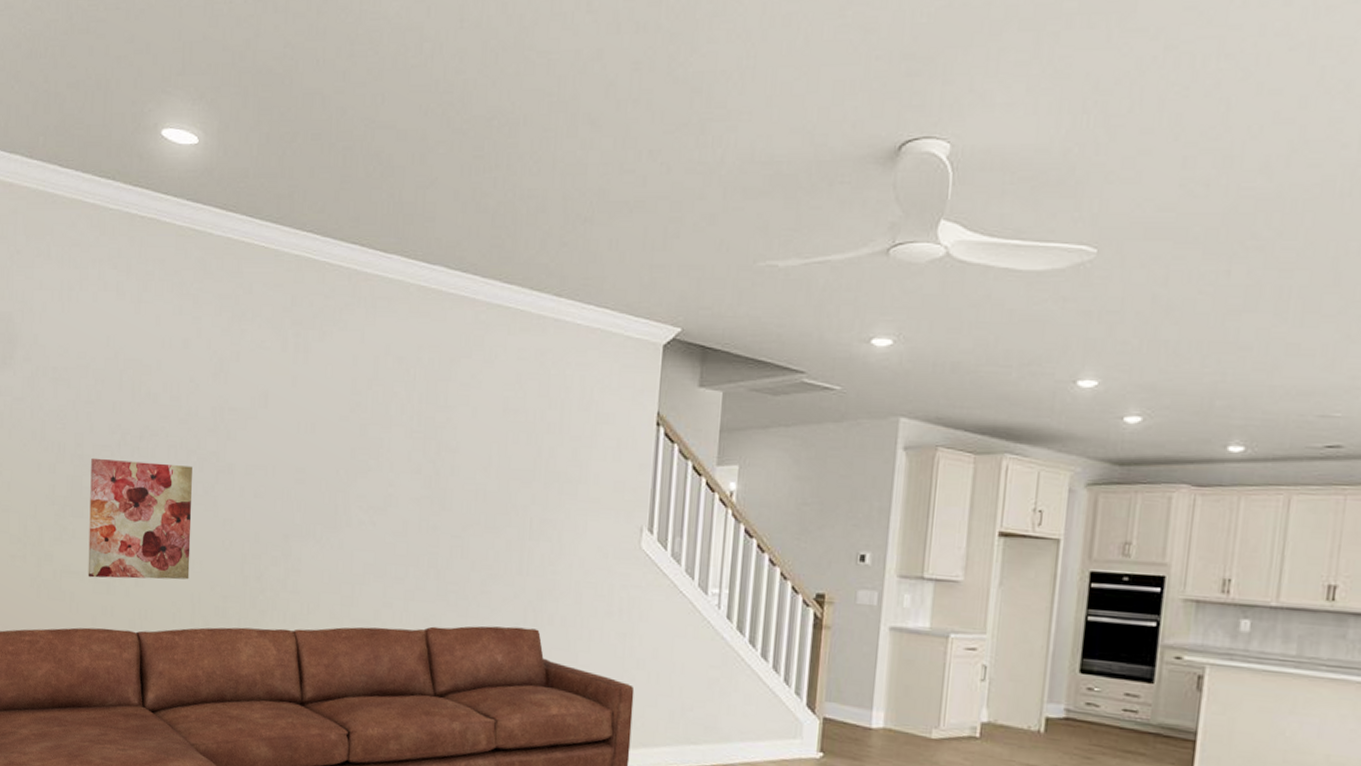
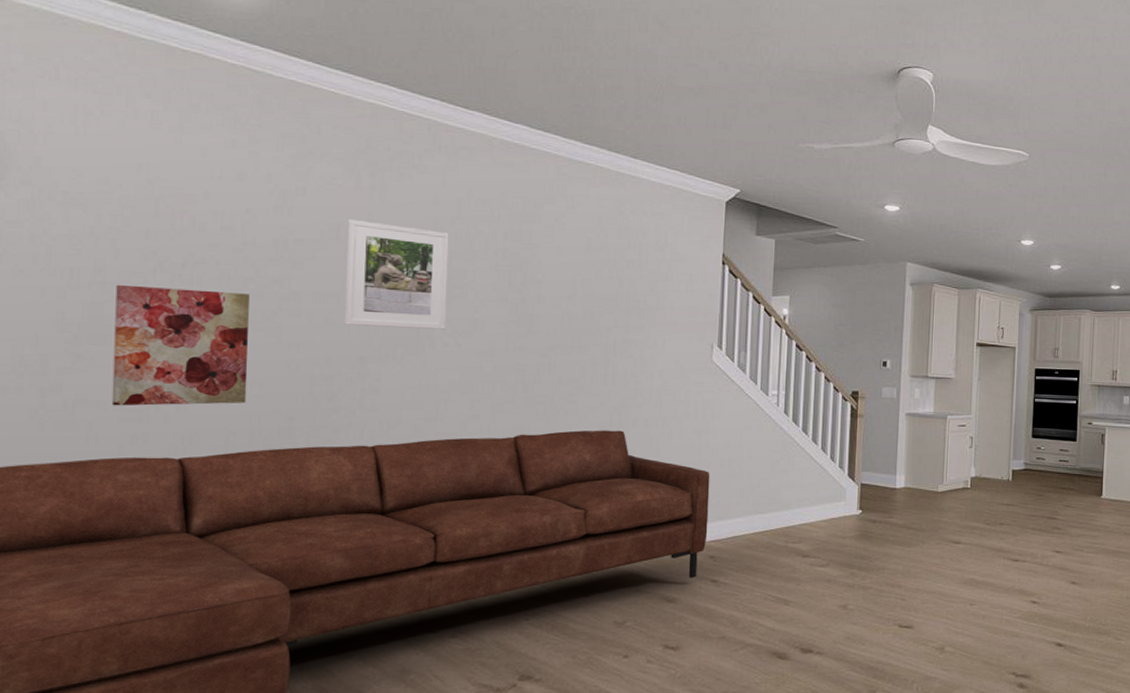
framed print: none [270,385,367,506] -> present [343,219,449,330]

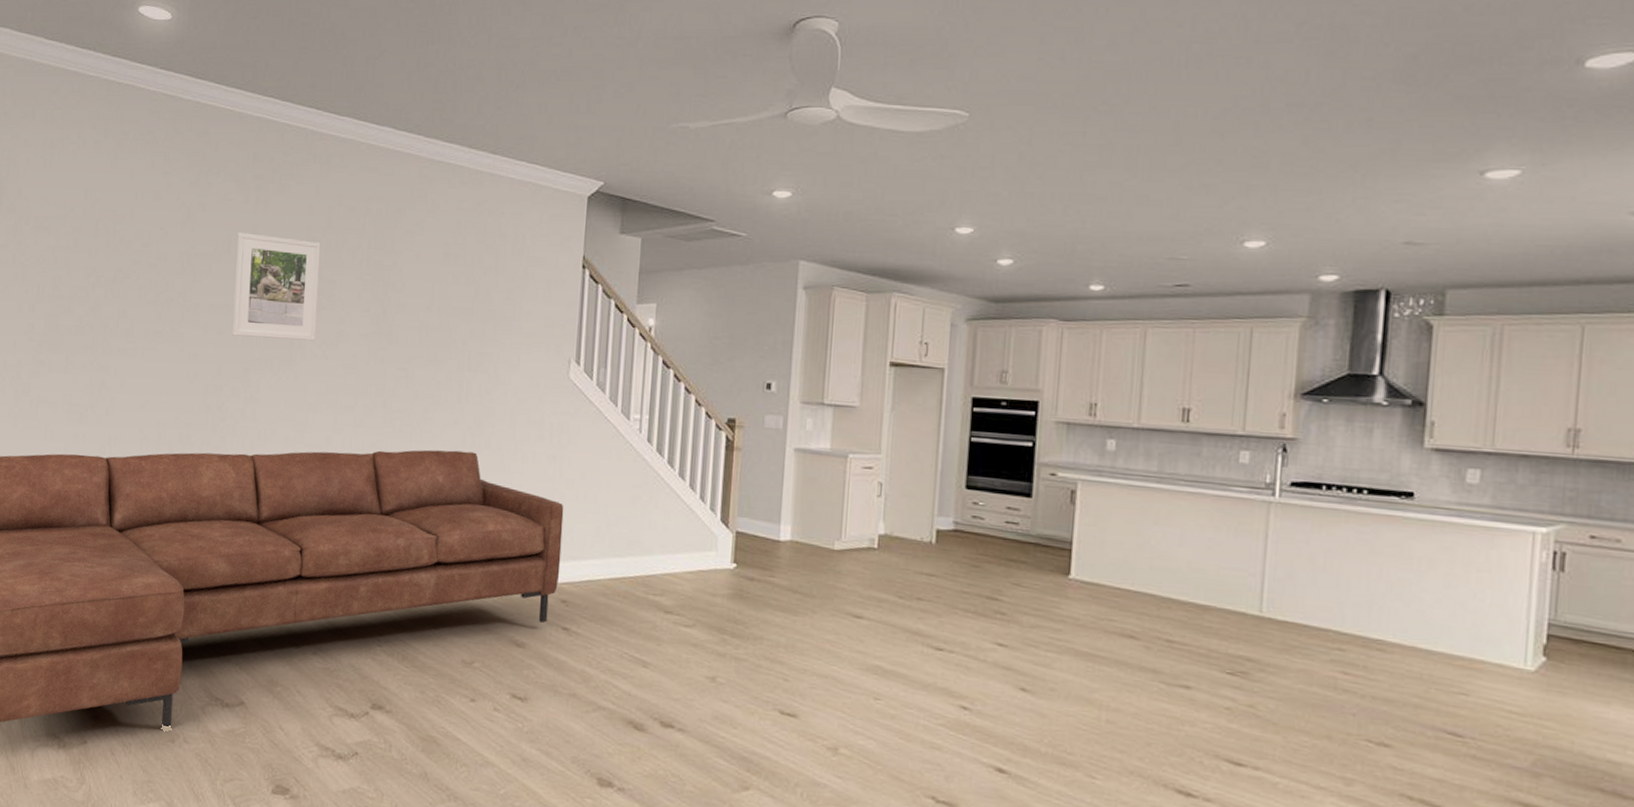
wall art: present [111,284,249,406] -> none [62,298,161,409]

